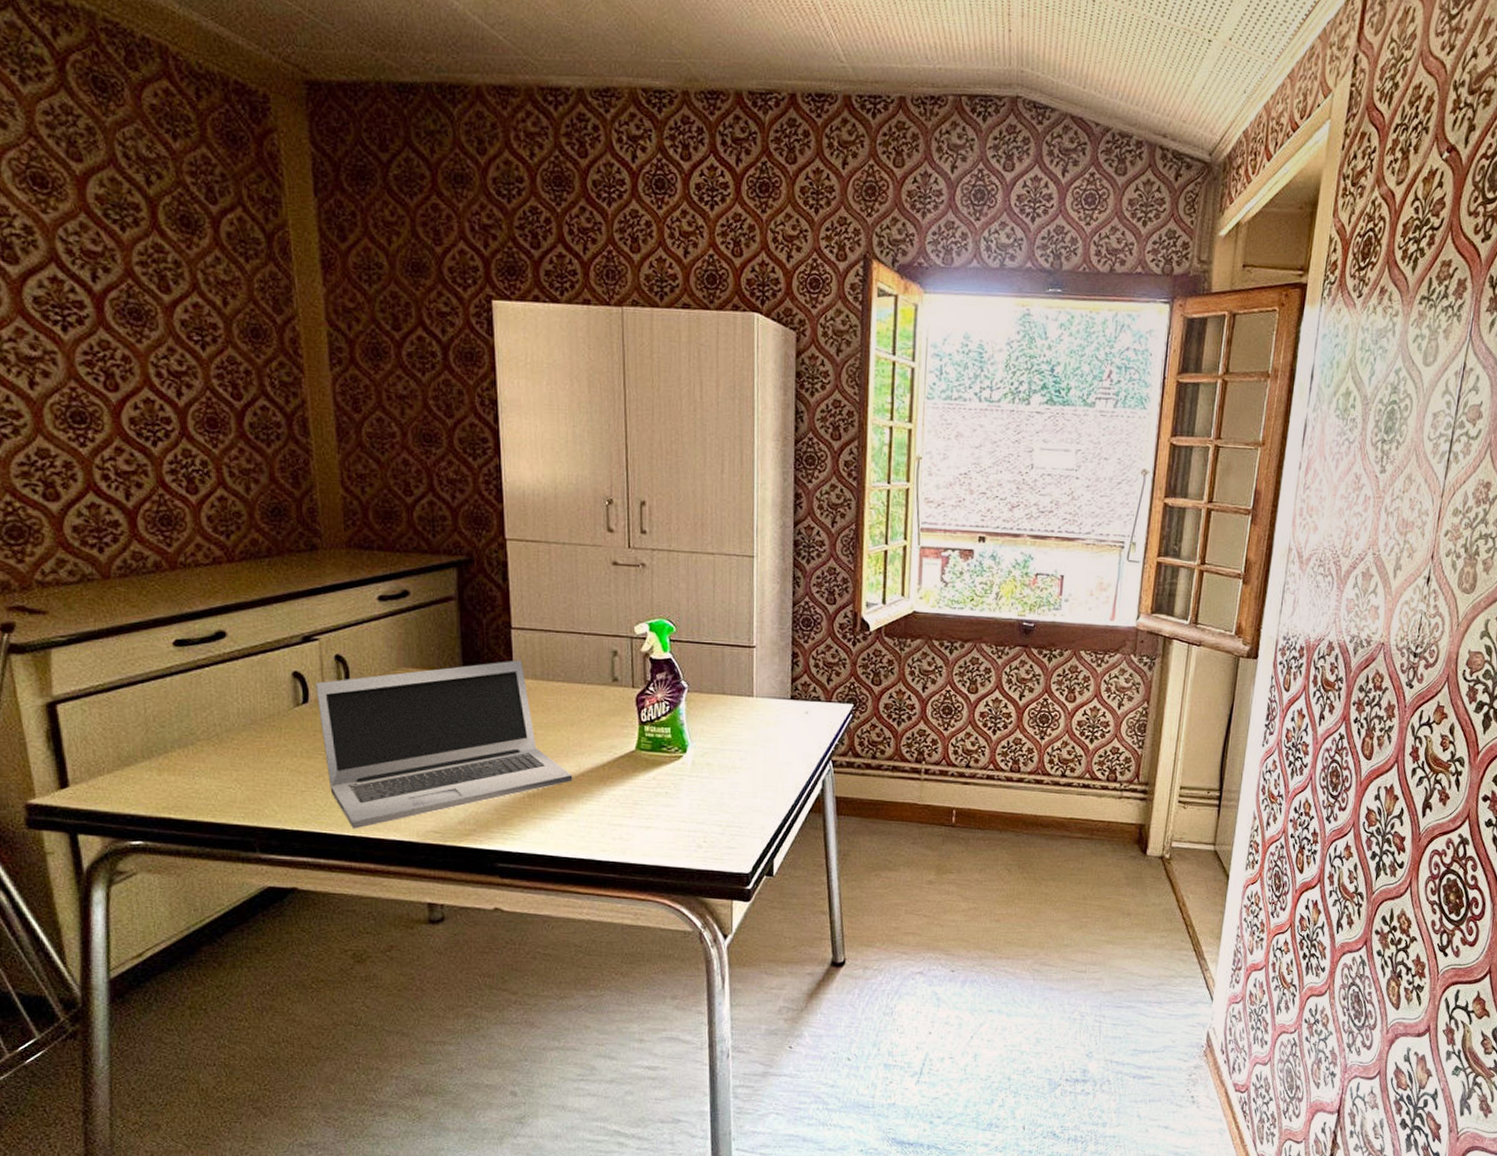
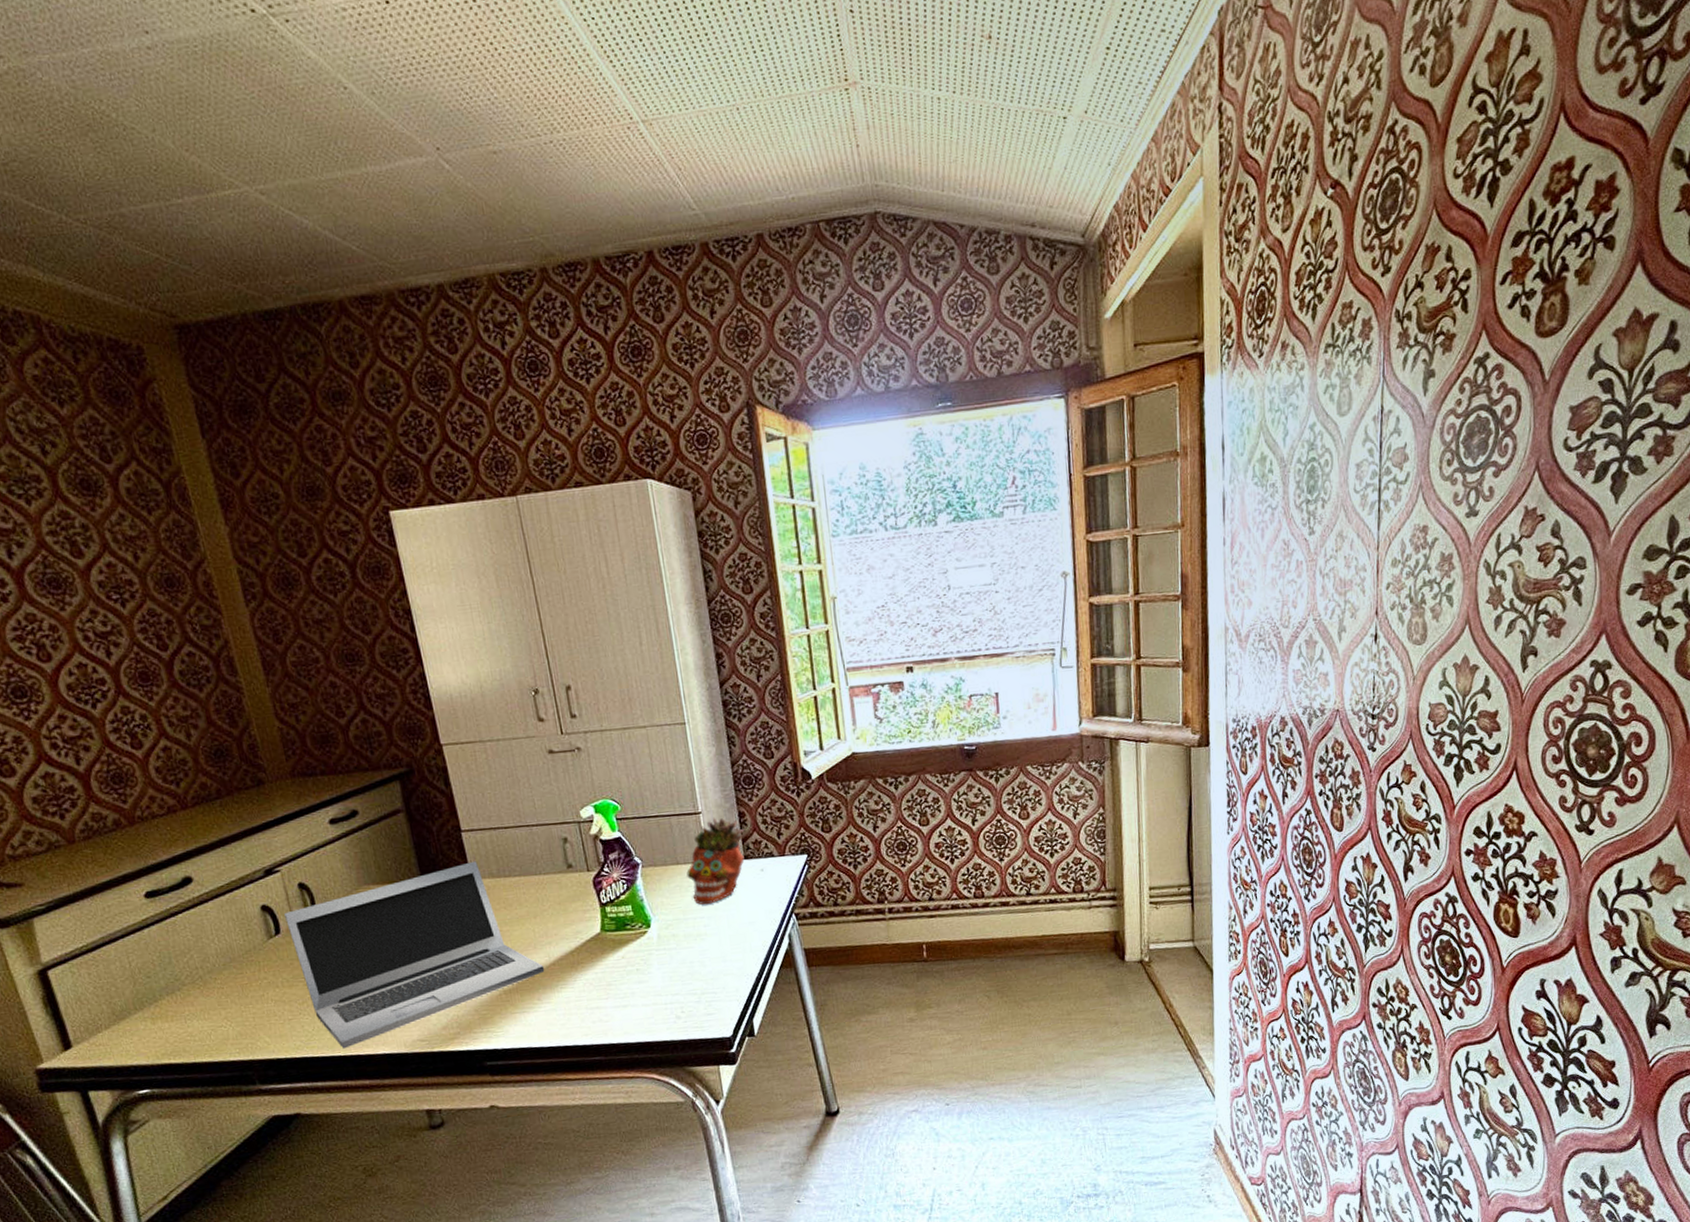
succulent planter: none [731,654,796,739] -> present [686,818,745,905]

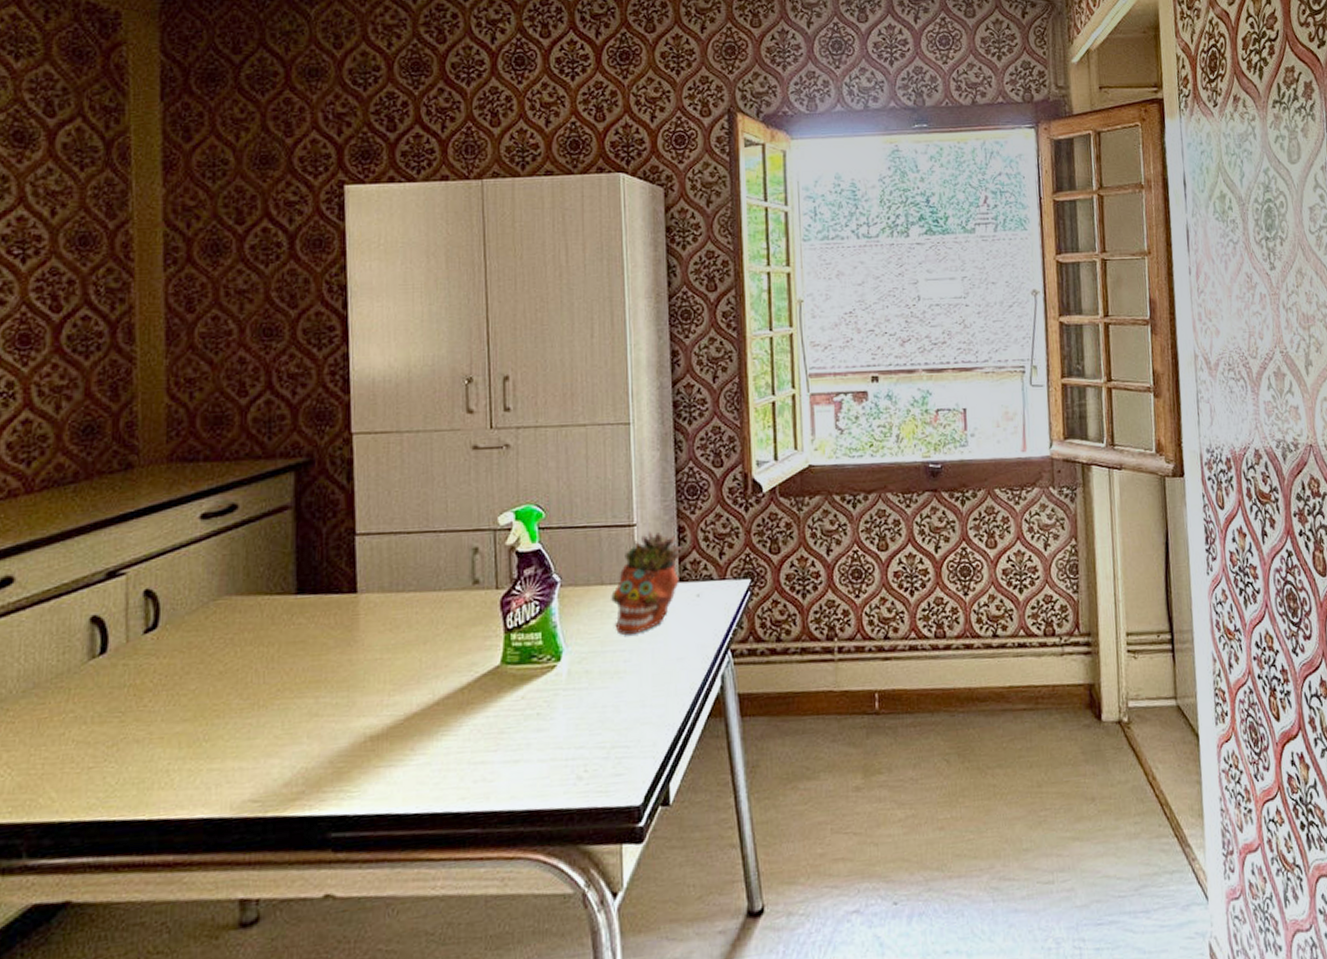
laptop: present [284,861,545,1049] -> none [117,571,426,810]

